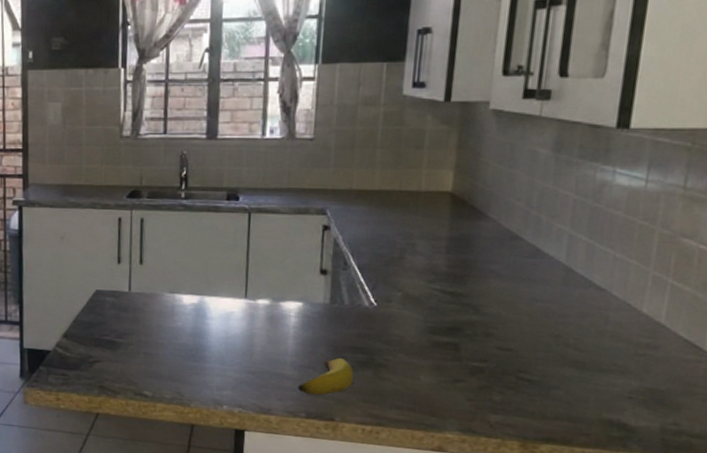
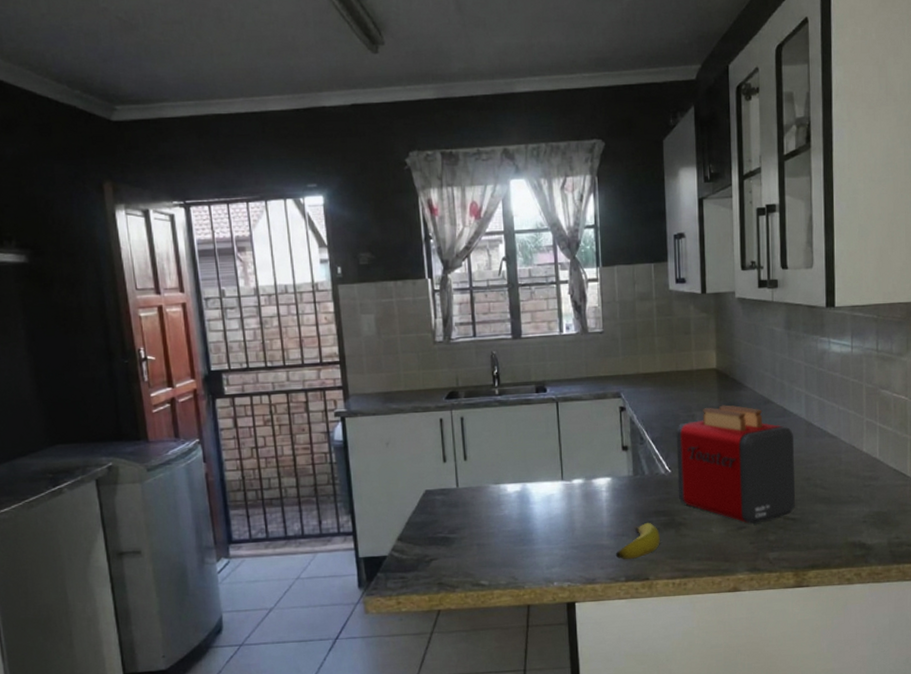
toaster: none [383,235,545,379] -> present [676,405,795,524]

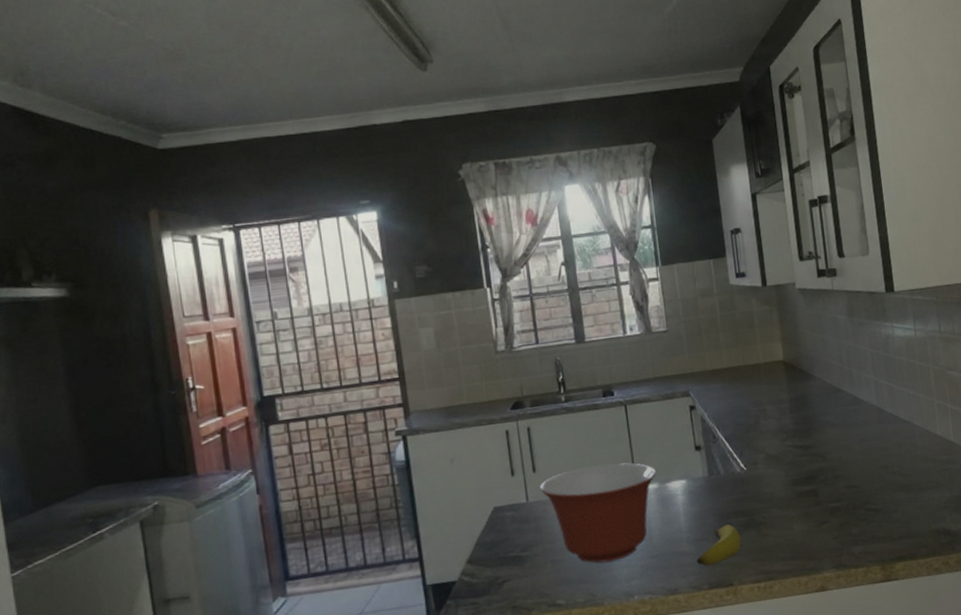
mixing bowl: none [470,457,583,550] -> present [540,463,656,563]
toaster: present [676,405,795,524] -> none [748,396,875,518]

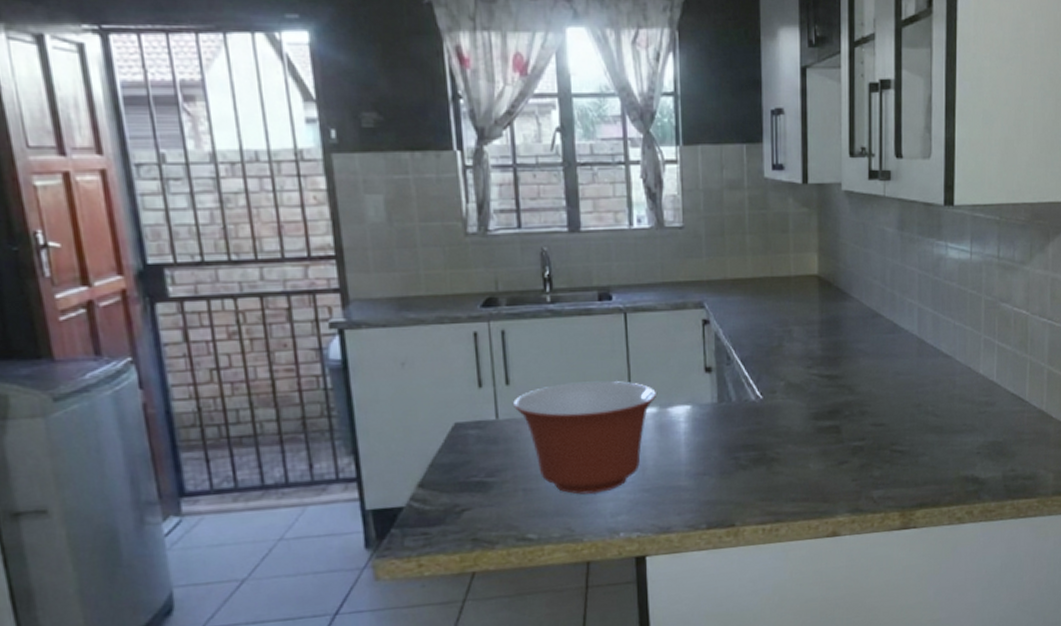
banana: present [696,524,742,566] -> none [695,458,748,503]

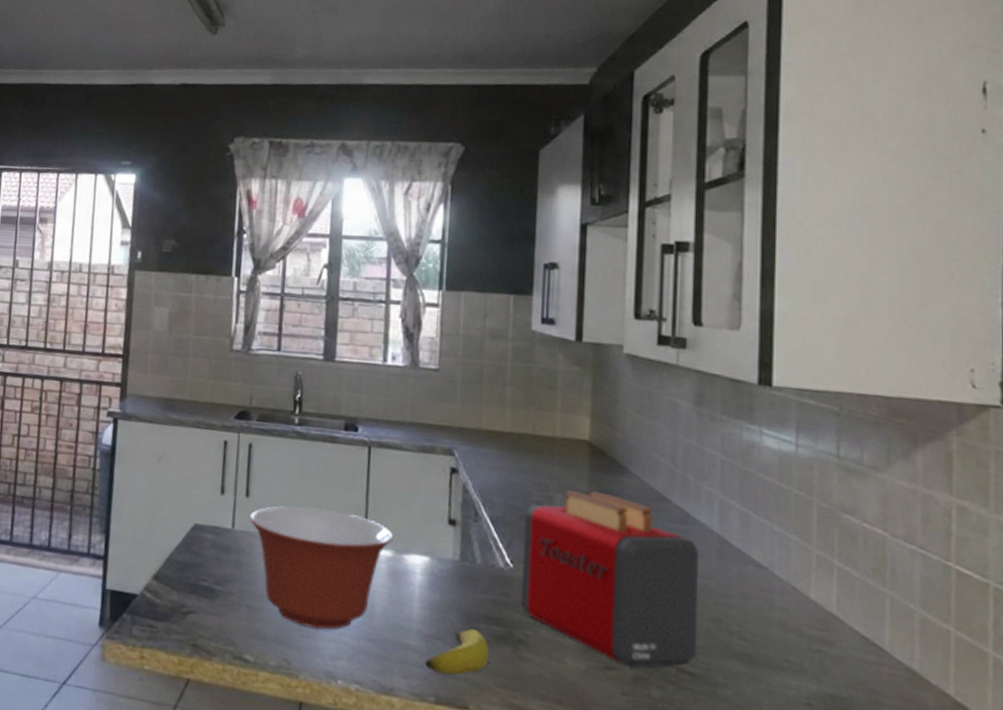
banana: none [695,458,748,503] -> present [424,628,489,676]
toaster: none [769,318,904,458] -> present [521,490,698,668]

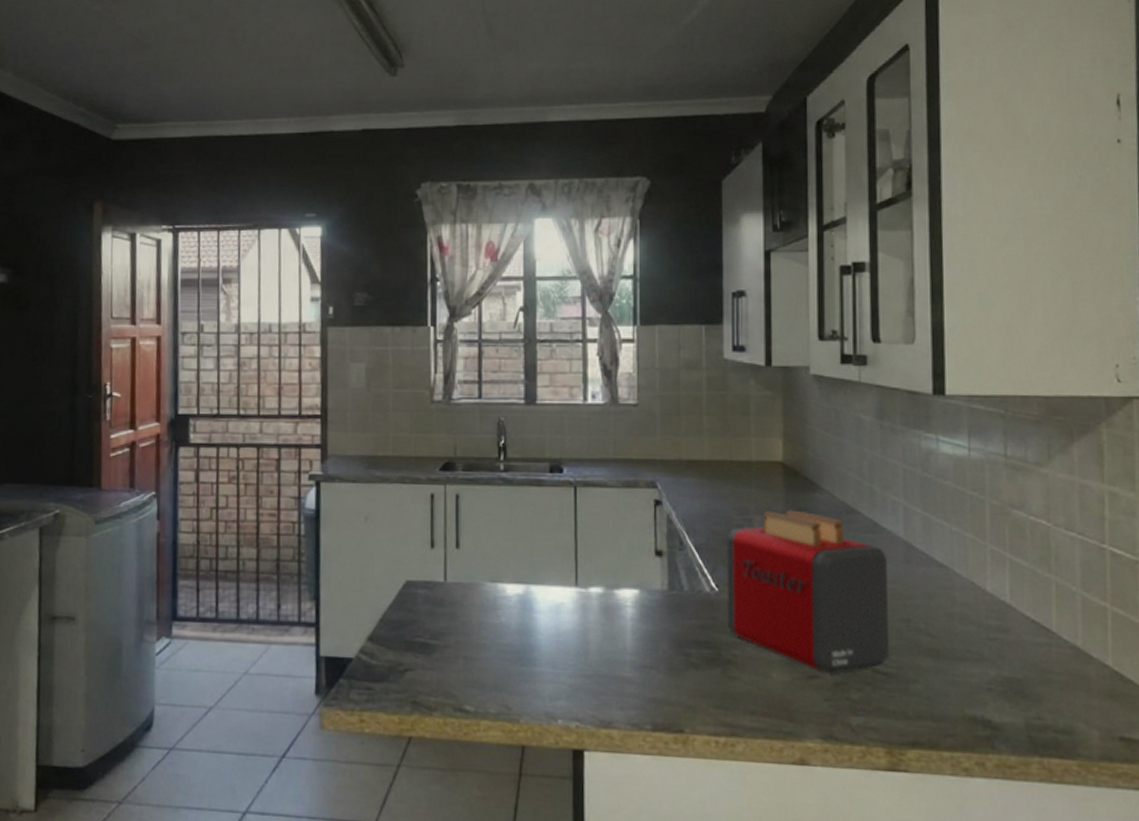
mixing bowl: present [250,506,393,630] -> none [462,552,603,672]
banana: present [424,628,489,676] -> none [640,654,700,702]

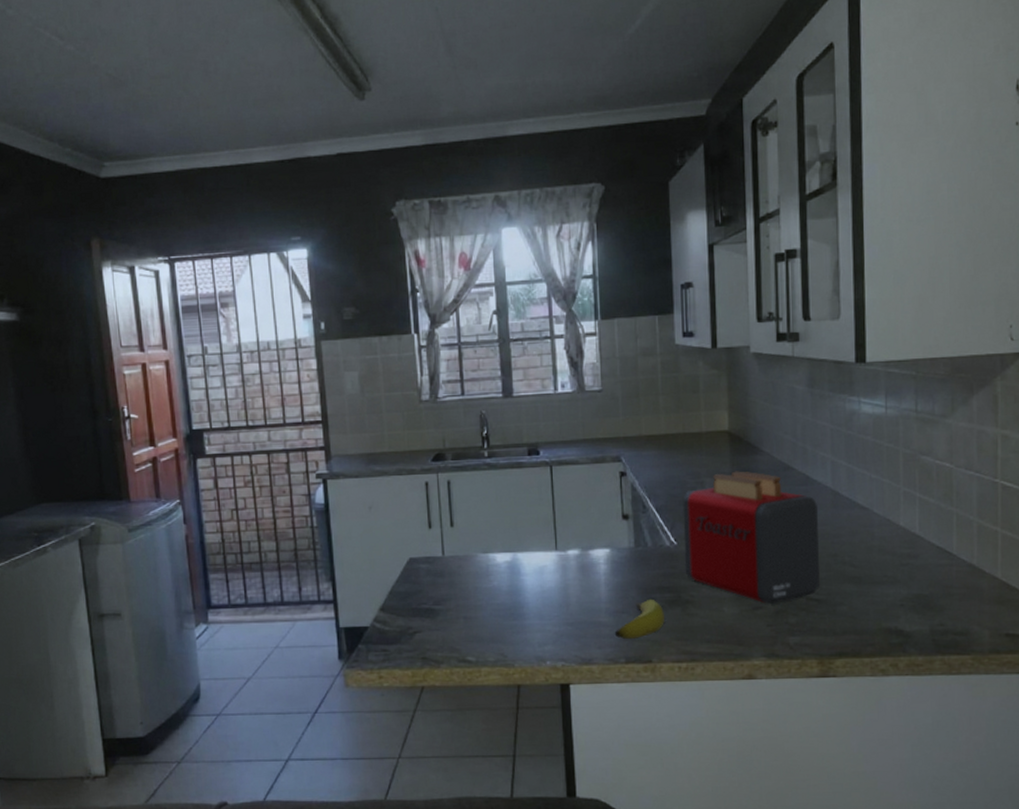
banana: none [640,654,700,702] -> present [614,599,664,639]

